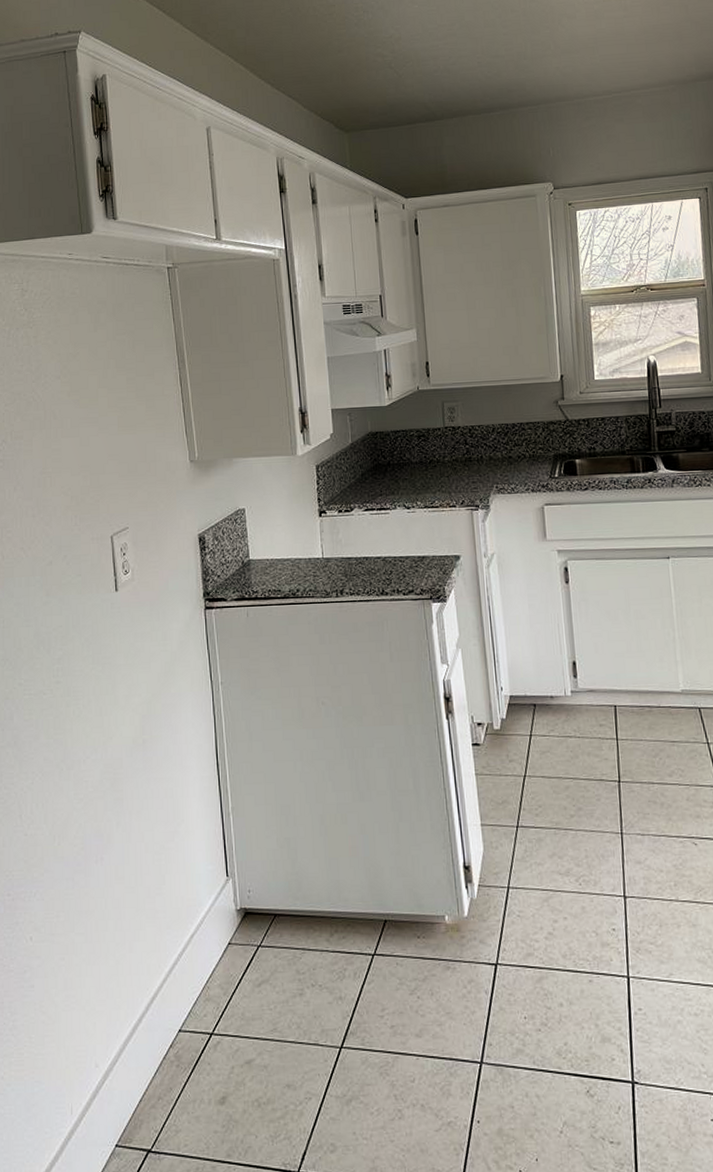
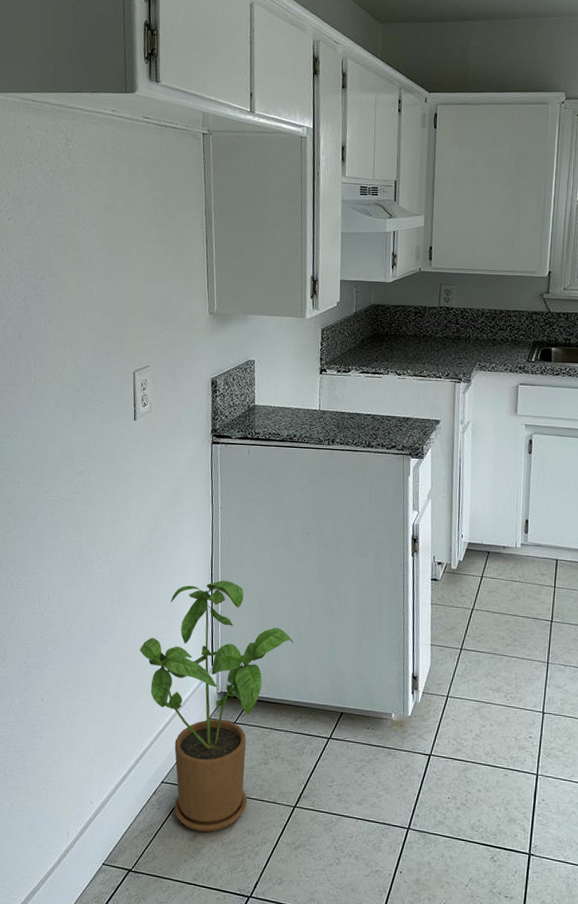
house plant: none [141,770,321,1092] -> present [139,580,295,833]

